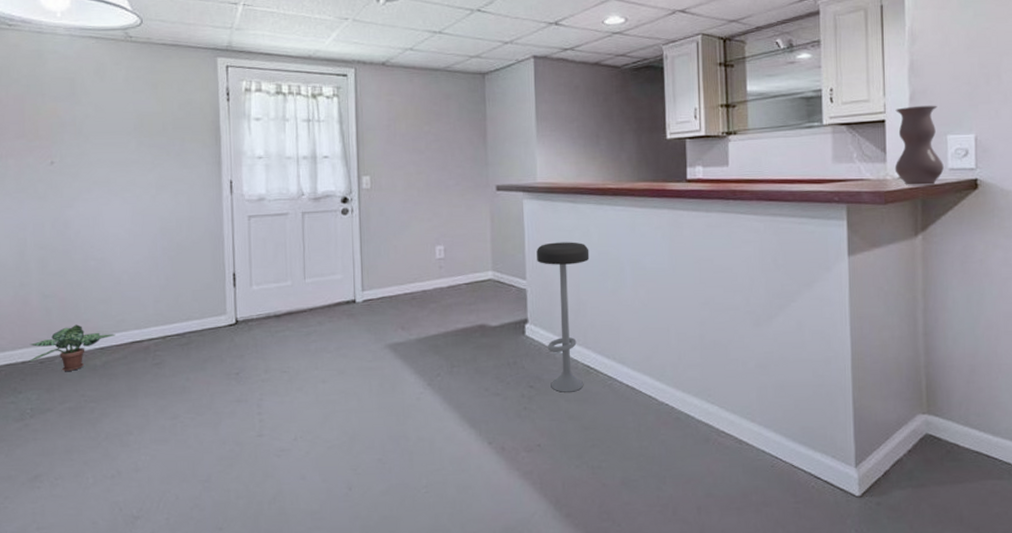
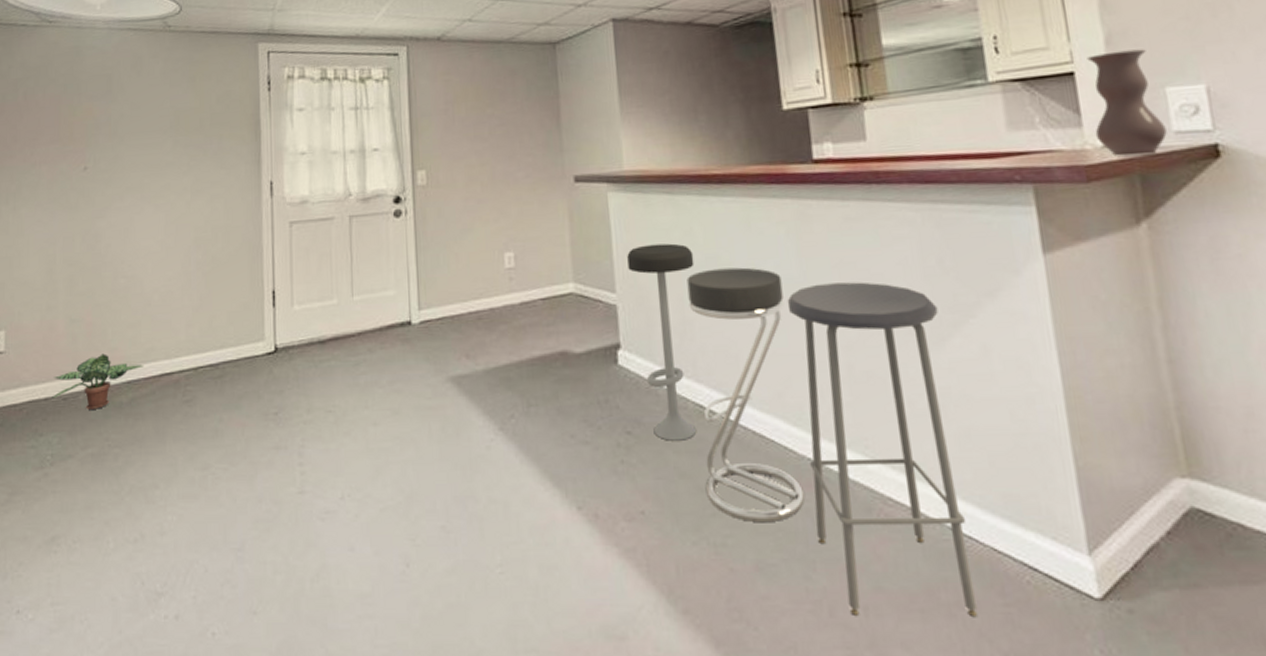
bar stool: none [583,261,661,450] -> present [686,267,805,522]
bar stool: none [659,274,777,513] -> present [787,282,978,616]

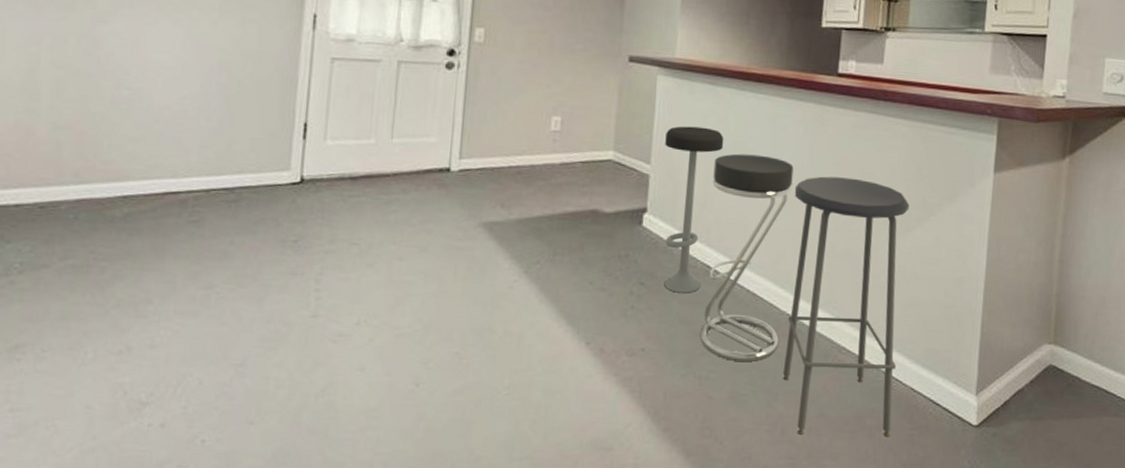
potted plant: present [52,353,144,410] -> none [25,165,145,221]
vase: present [1086,49,1167,156] -> none [1050,24,1099,107]

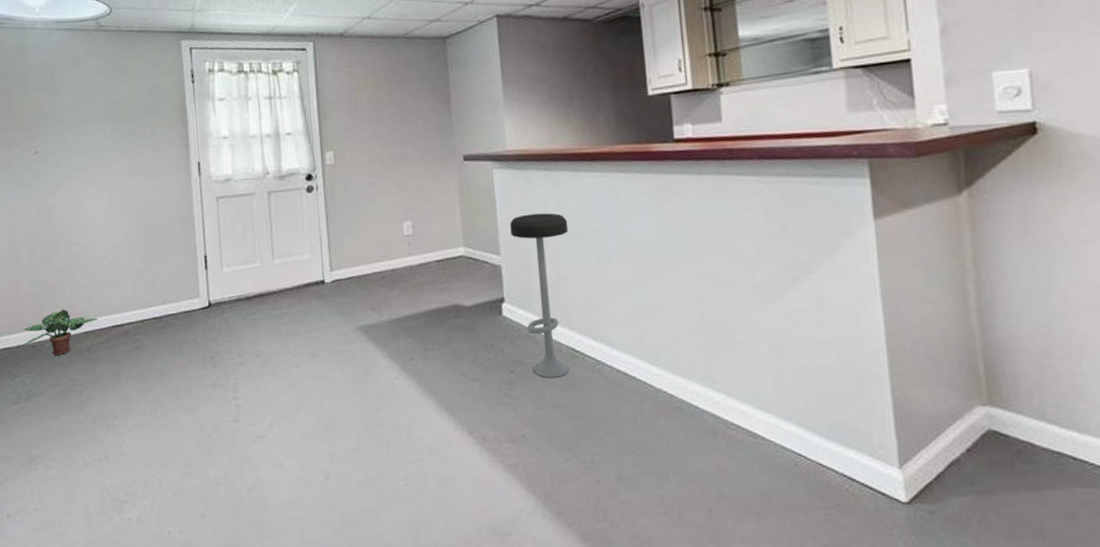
potted plant: none [25,165,145,221] -> present [22,309,98,355]
bar stool: present [699,153,794,362] -> none [562,233,660,443]
bar stool: present [782,176,910,436] -> none [648,244,804,517]

